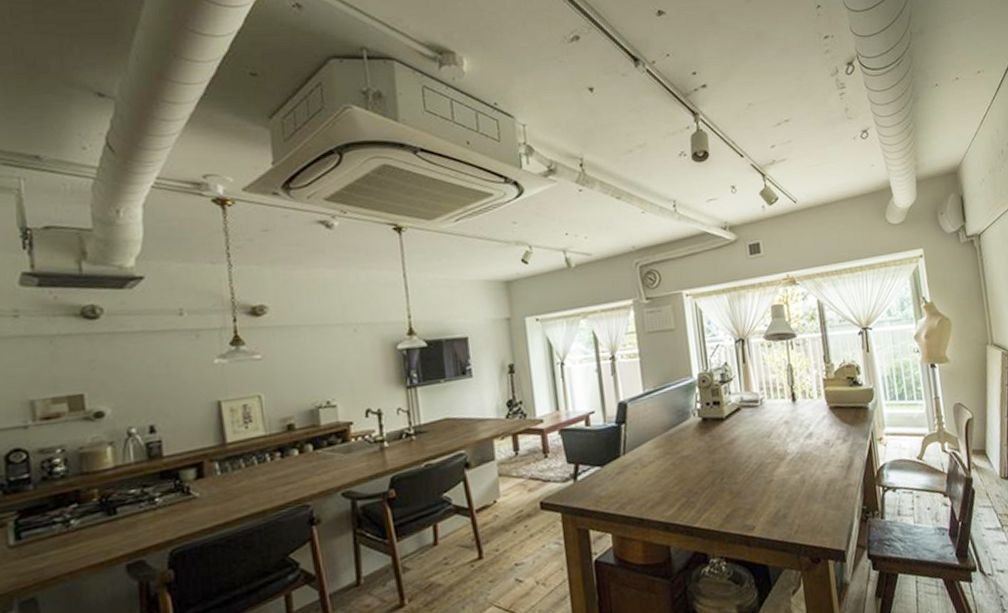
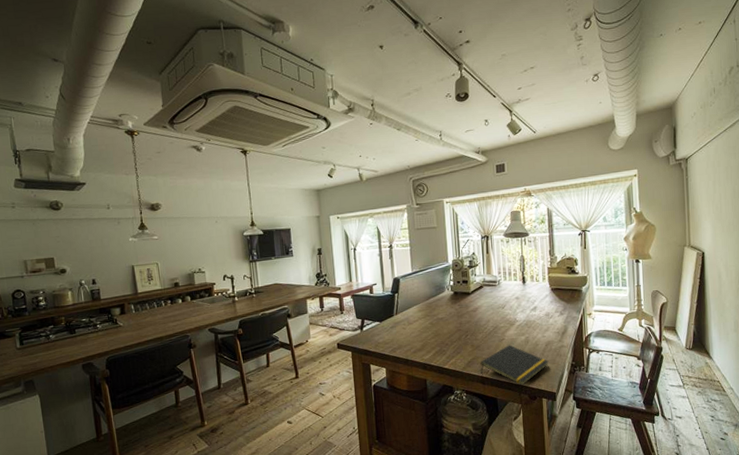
notepad: none [742,487,833,545] -> present [480,345,549,386]

